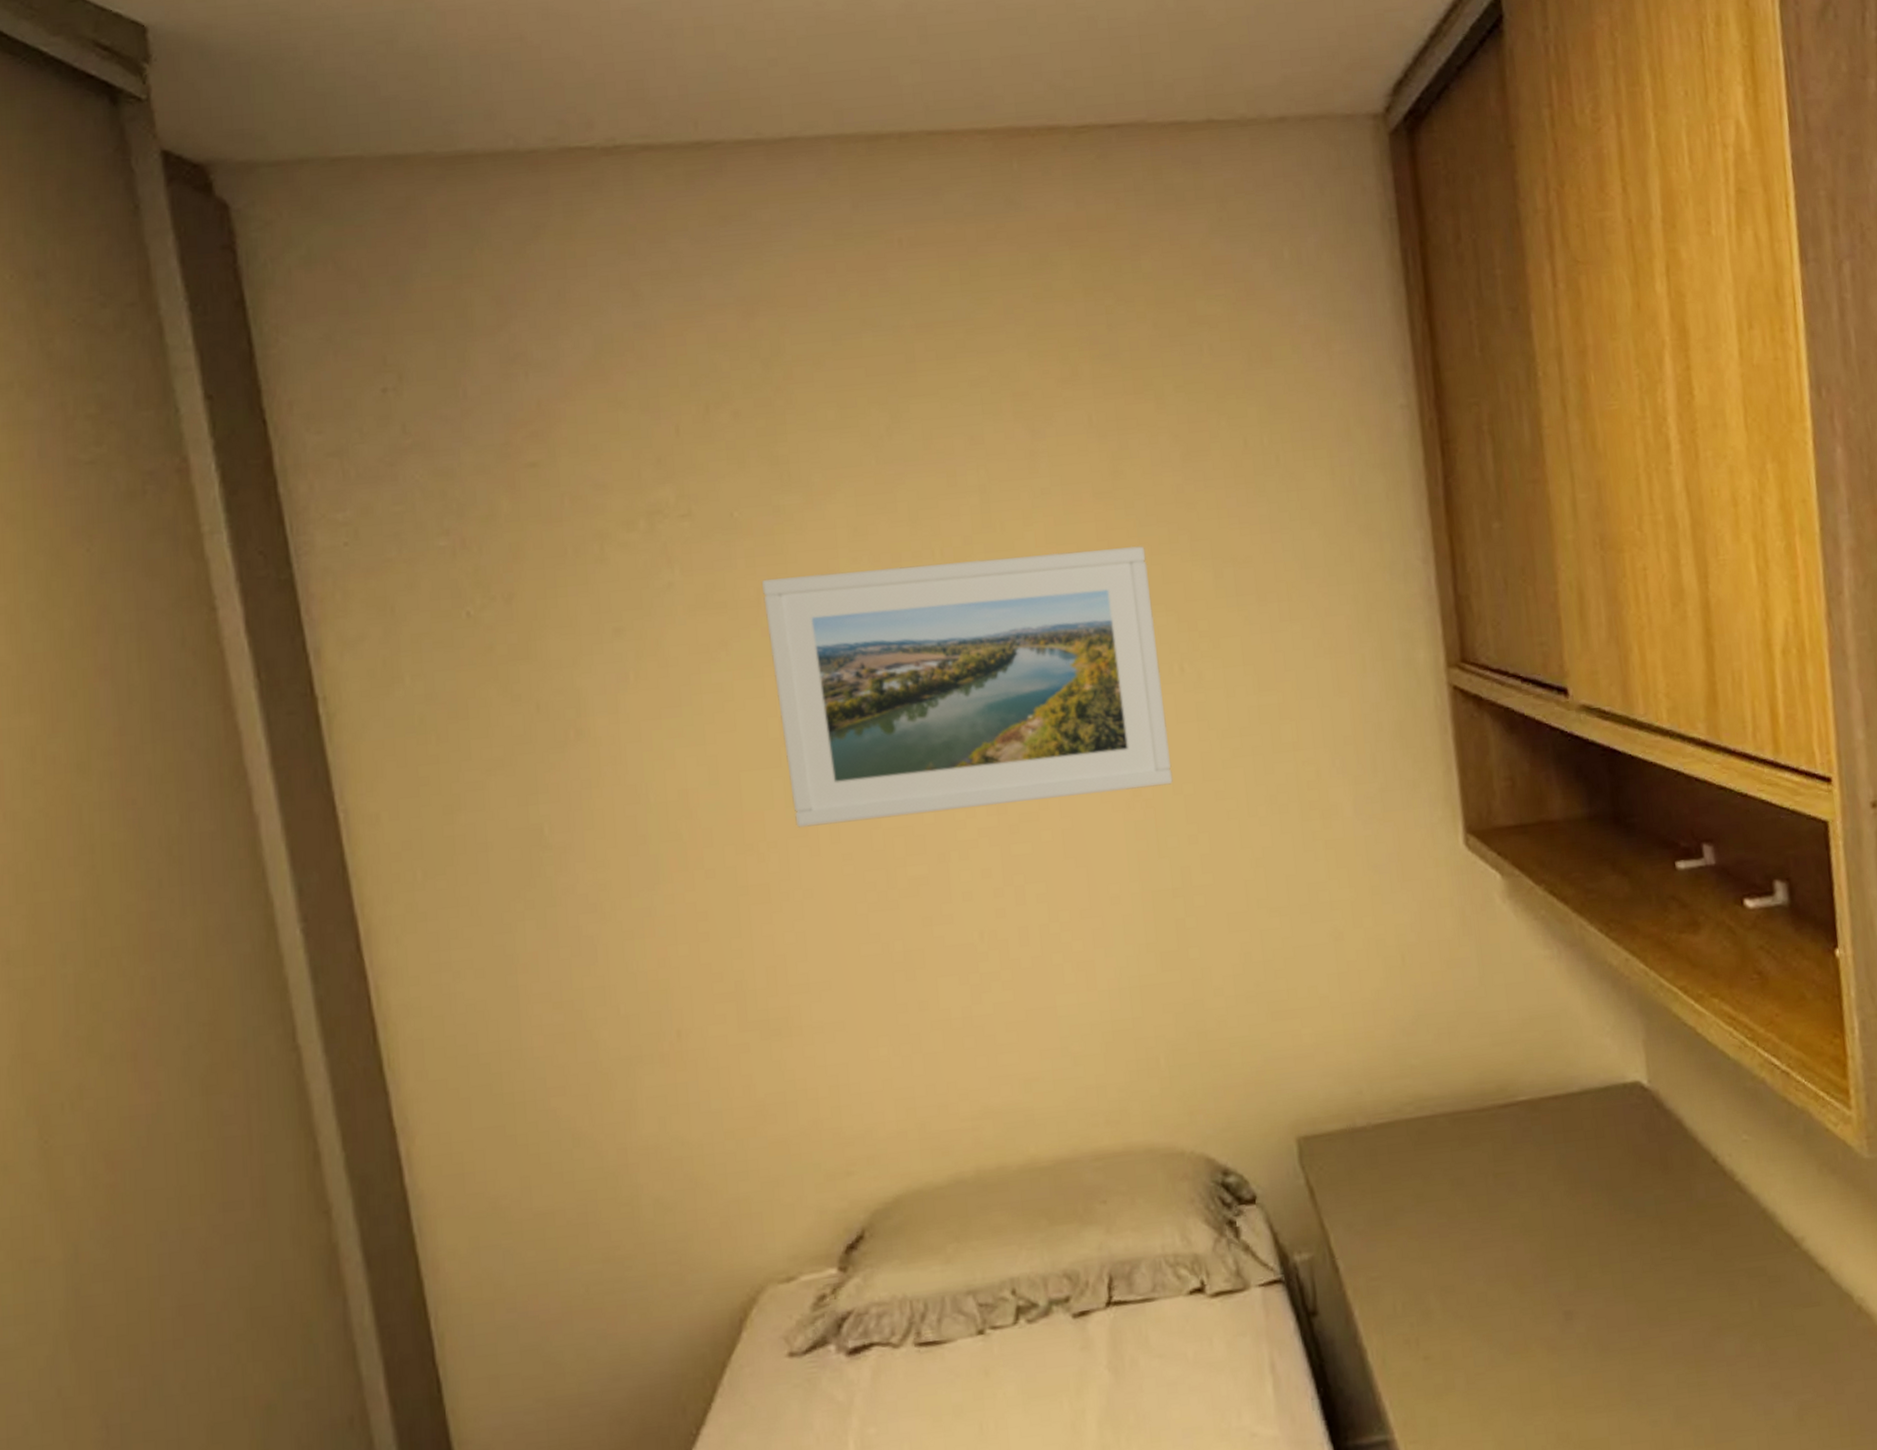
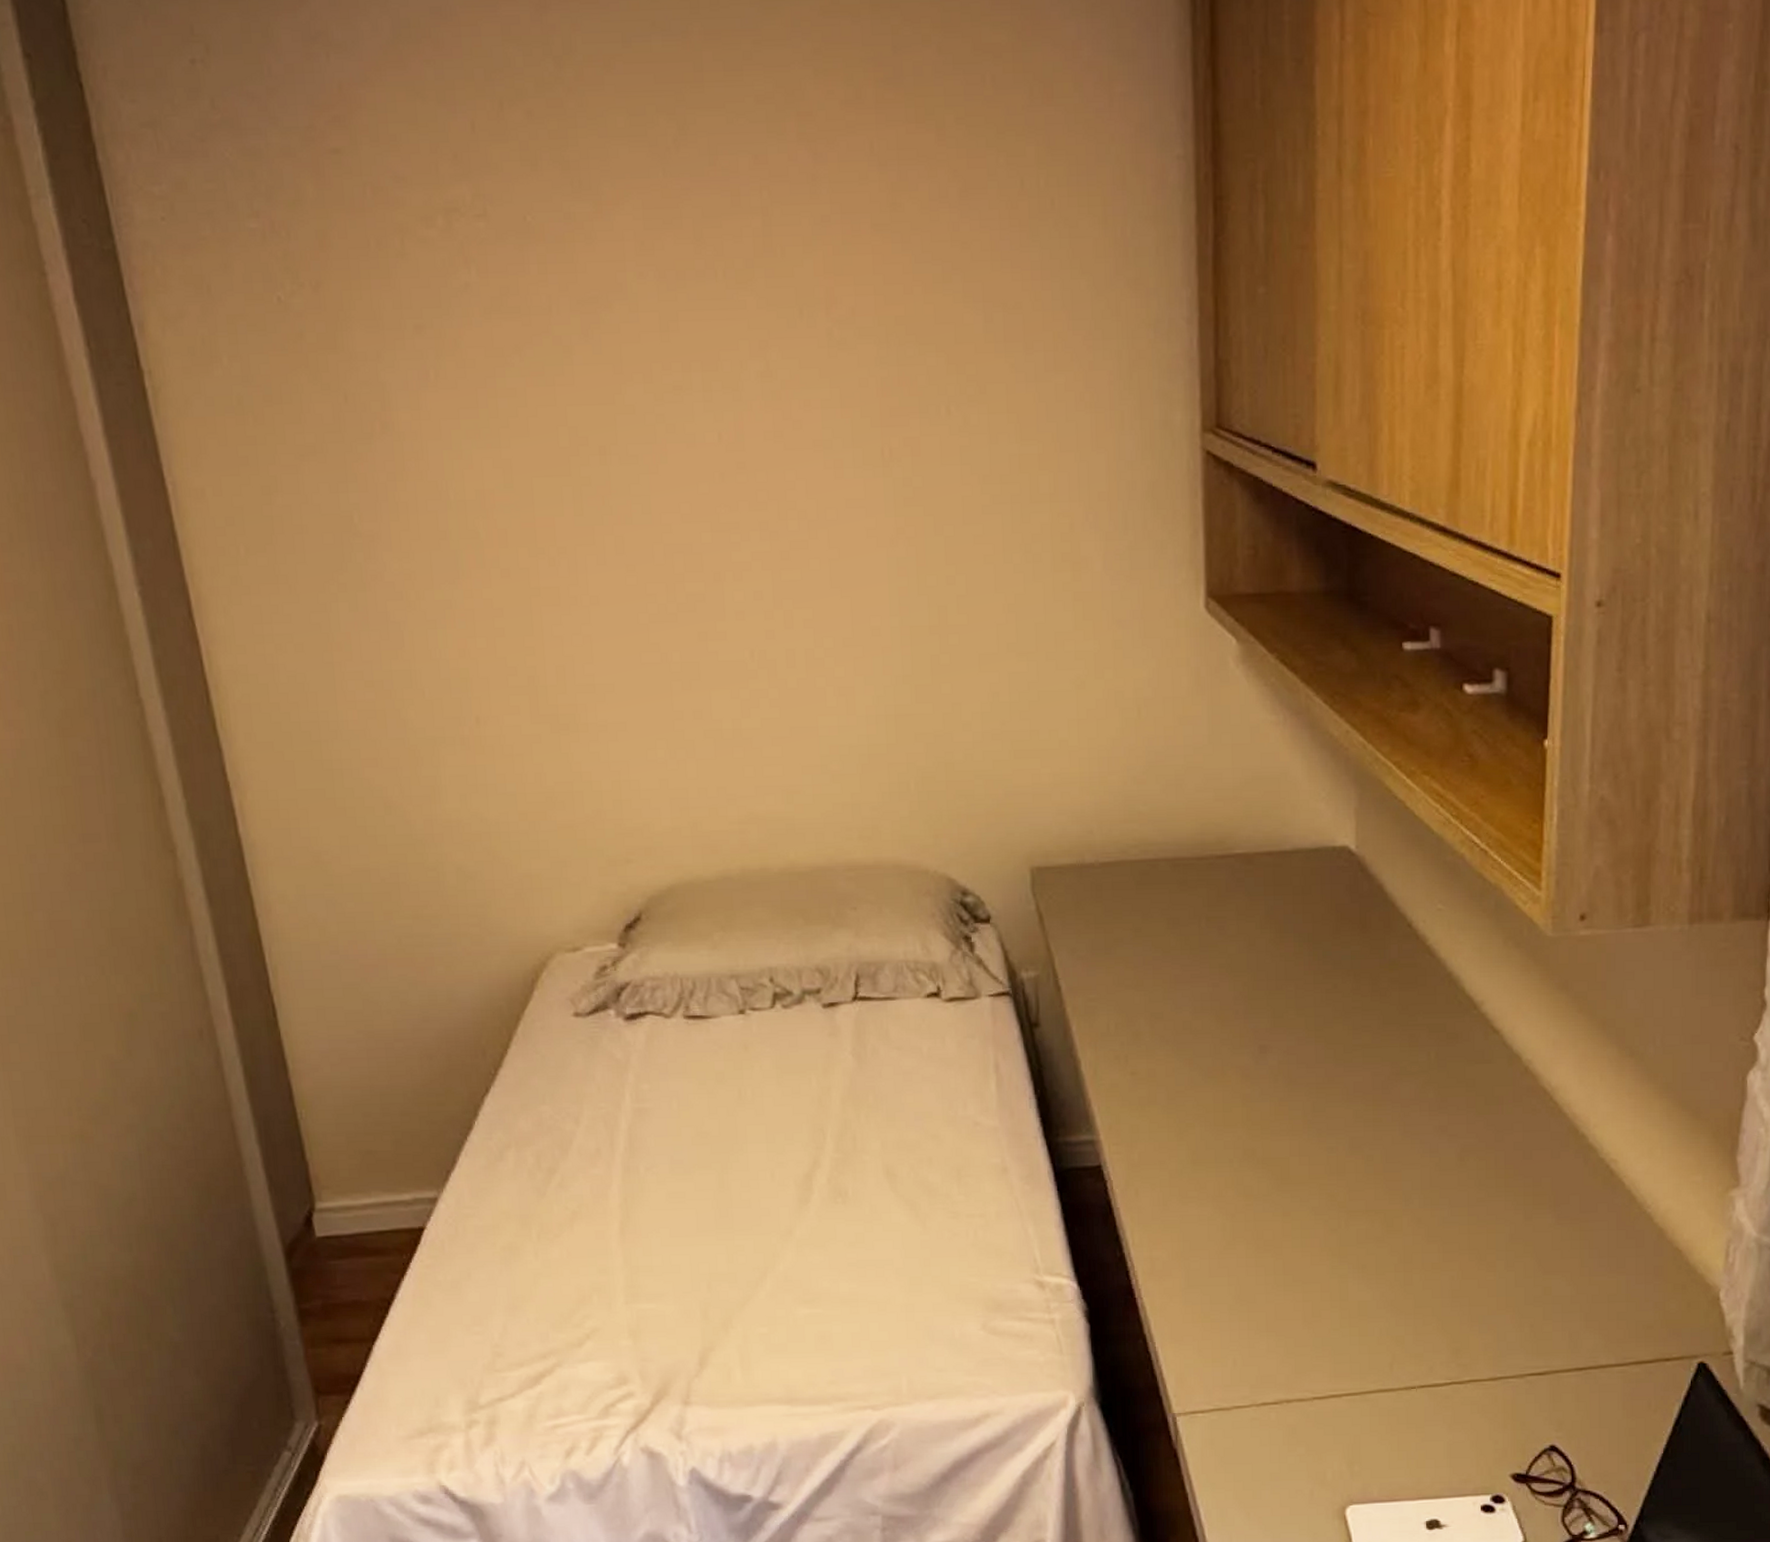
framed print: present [761,546,1173,828] -> none [552,282,935,537]

